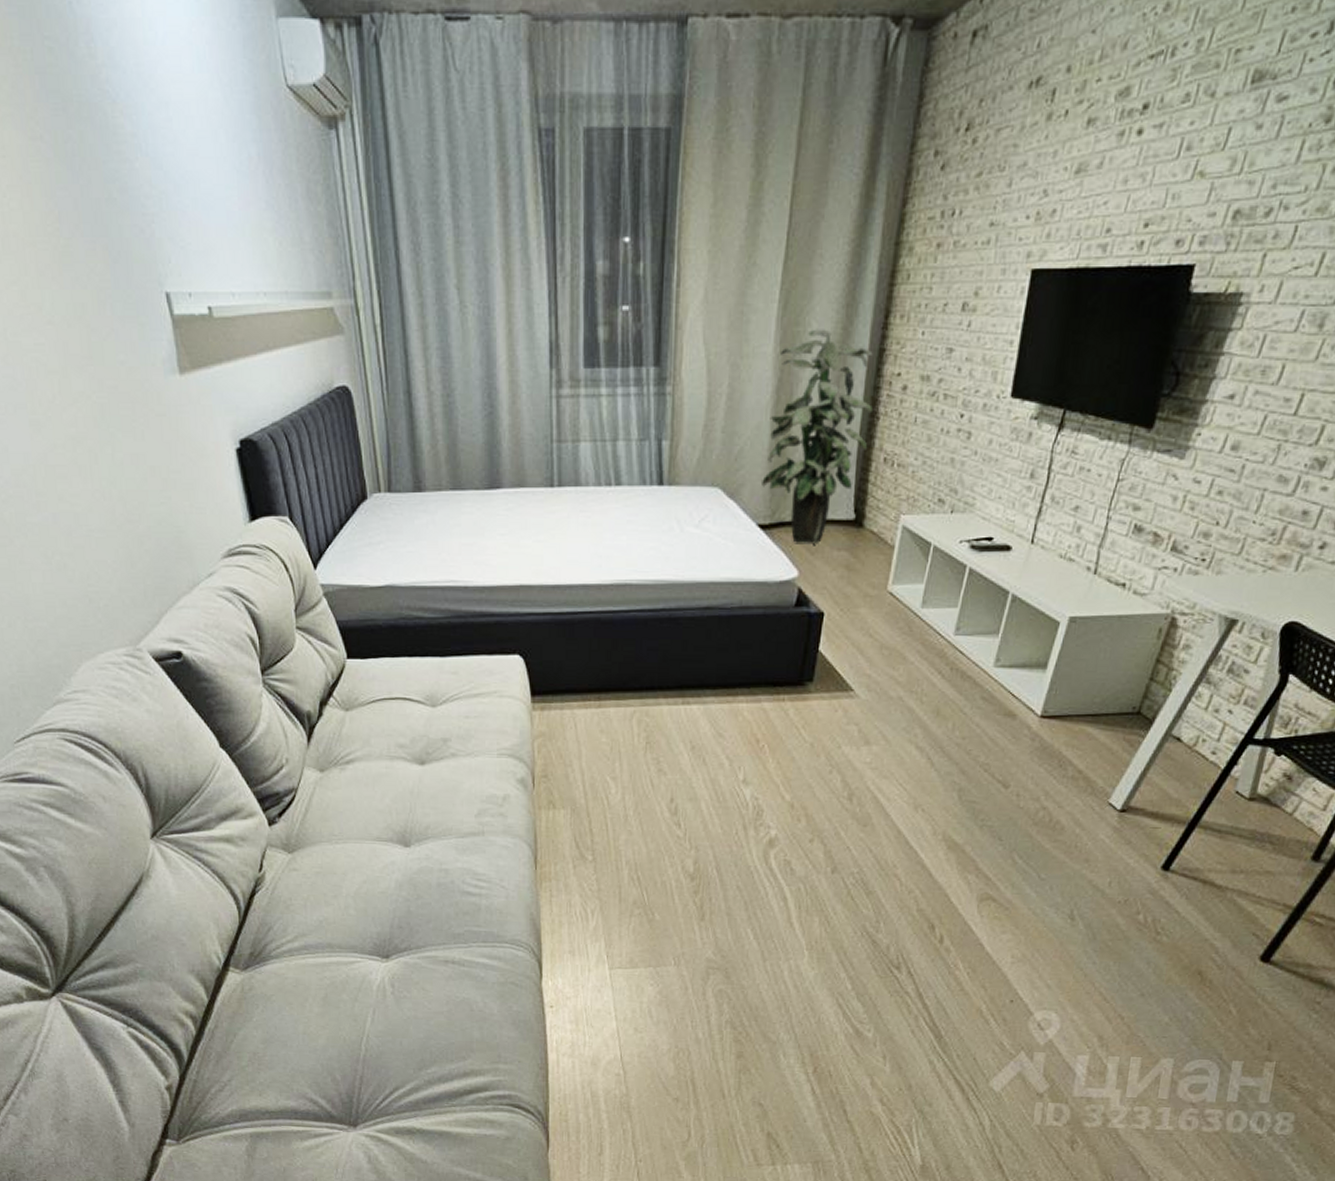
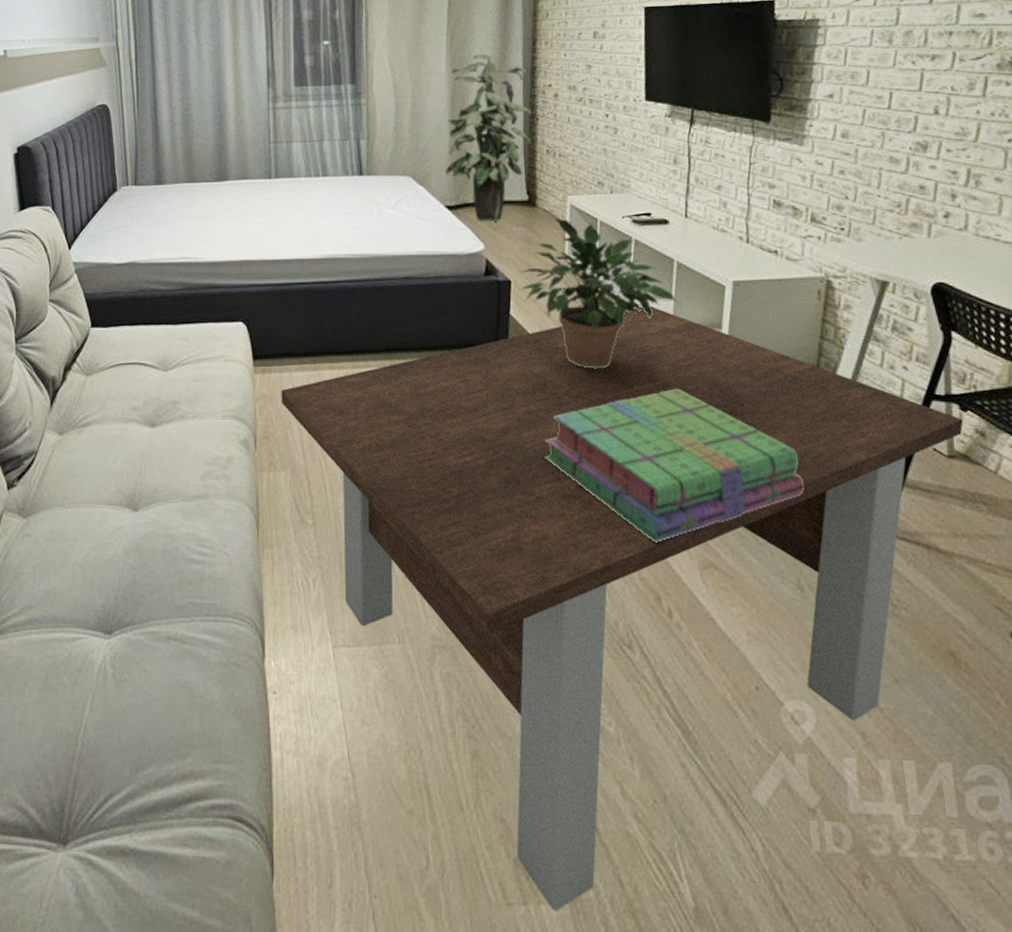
coffee table: none [562,643,1274,1169] -> present [281,306,964,911]
potted plant: none [835,541,1004,709] -> present [520,218,677,369]
stack of books: none [838,730,1098,878] -> present [545,388,804,543]

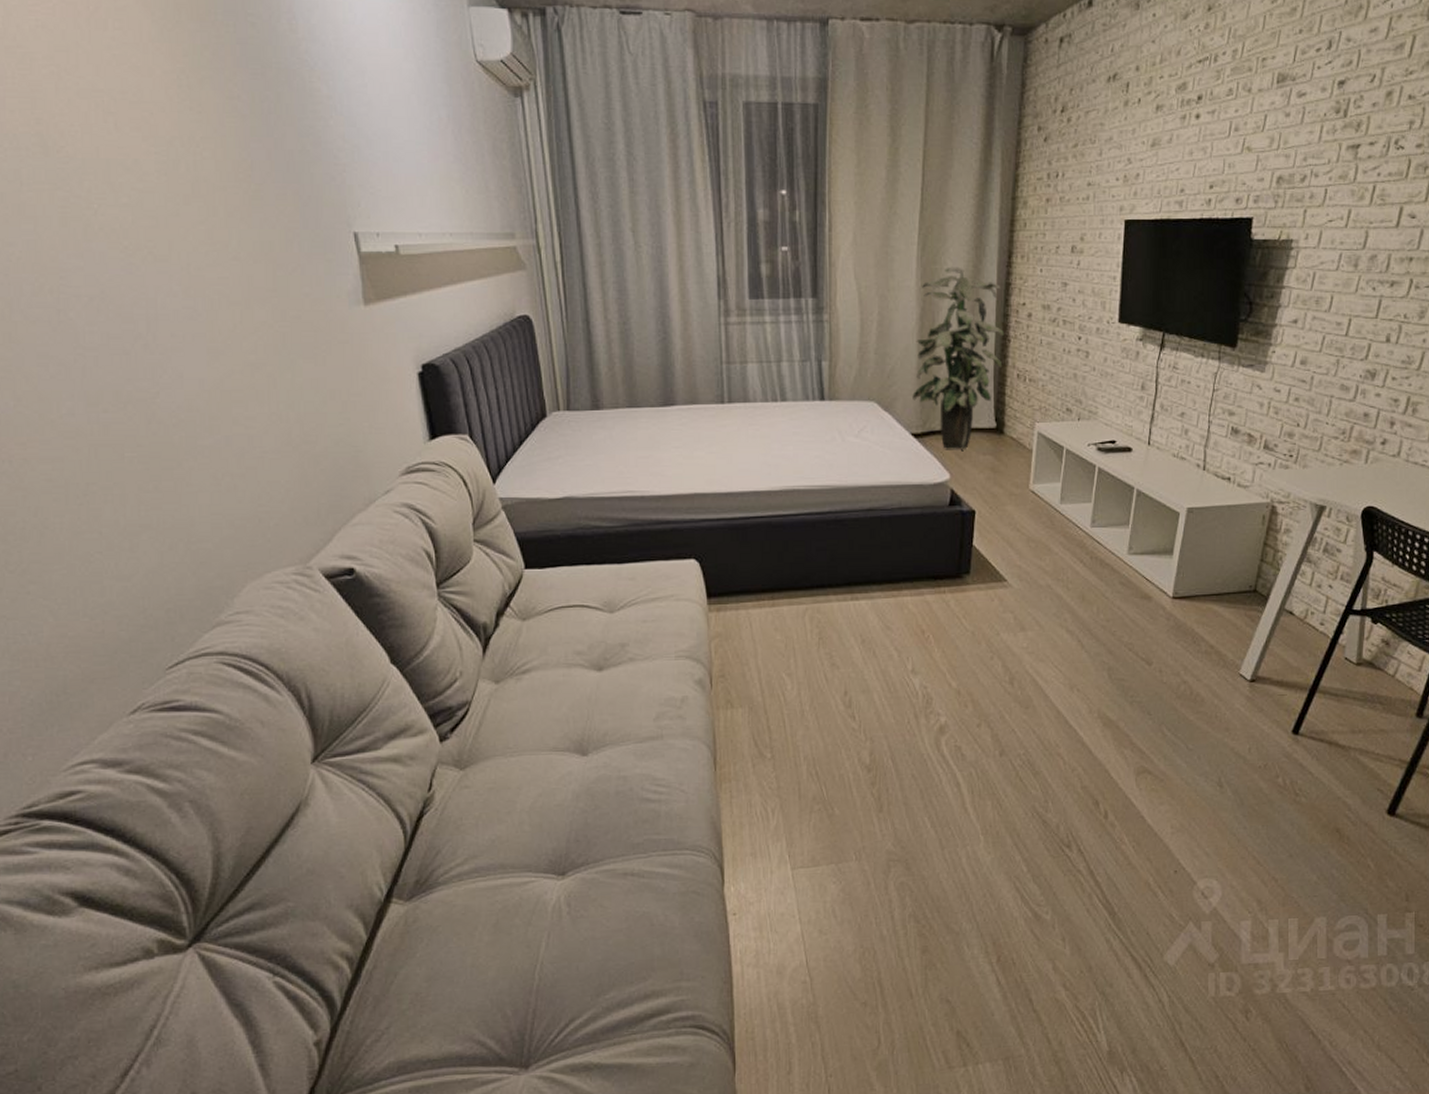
coffee table: present [281,306,964,911] -> none [738,534,1373,1068]
potted plant: present [520,218,677,369] -> none [984,446,1133,596]
stack of books: present [545,388,804,543] -> none [1001,612,1232,754]

